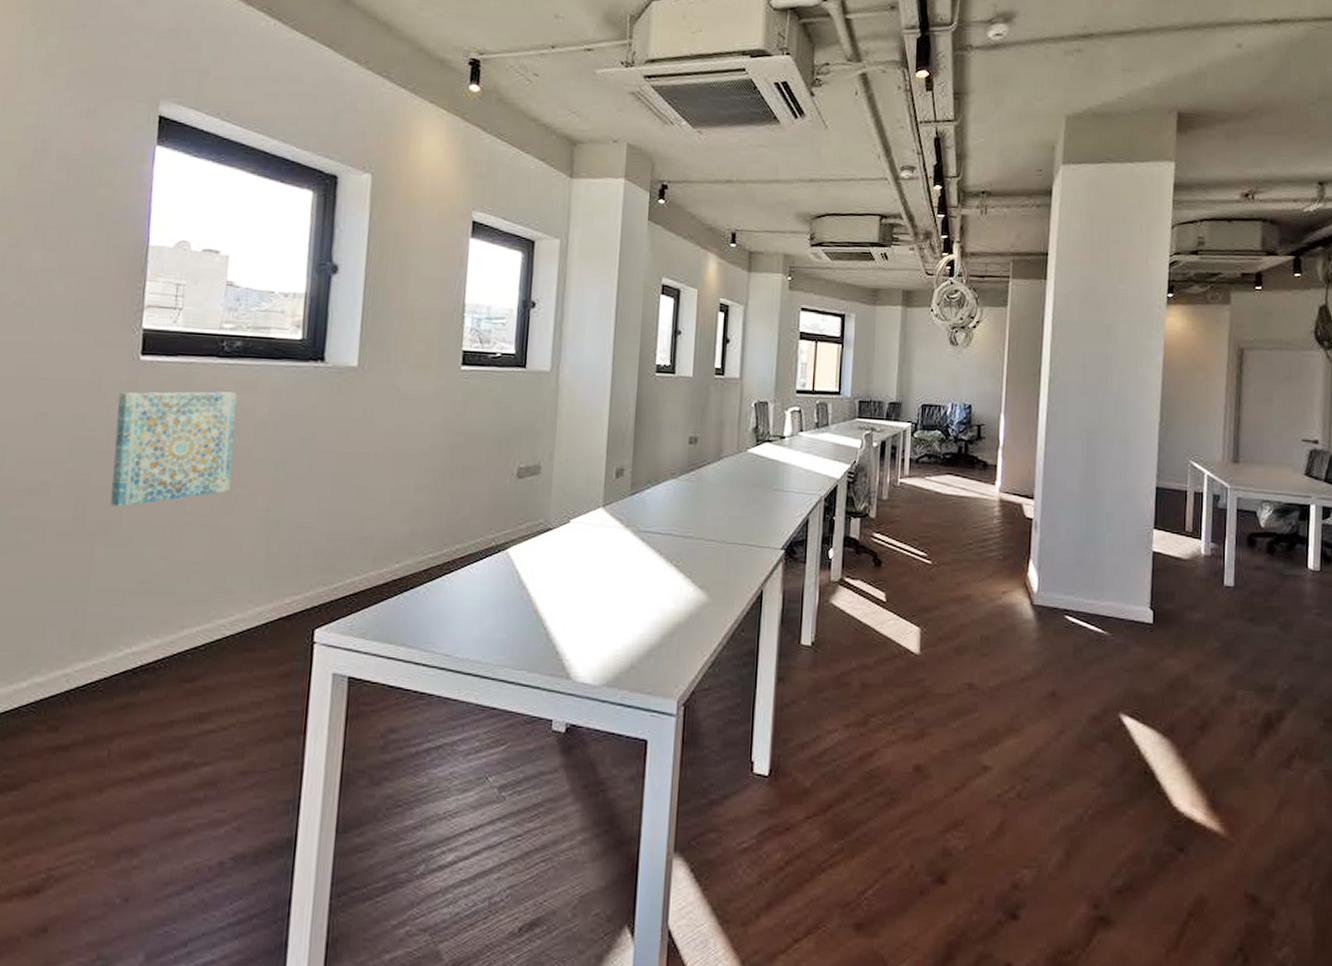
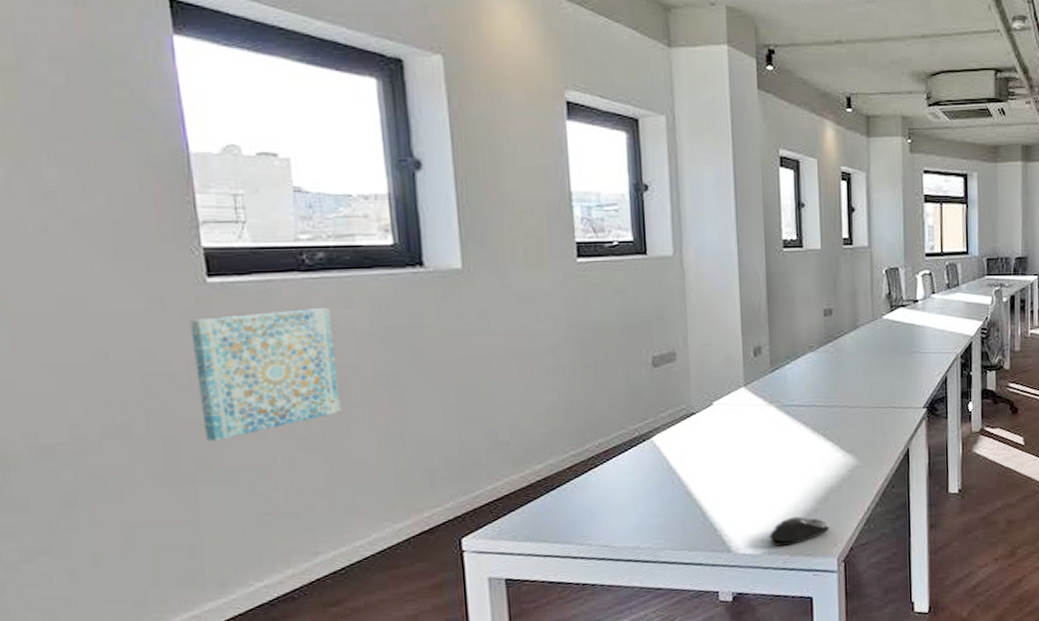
computer mouse: none [609,649,673,680] -> present [768,516,830,546]

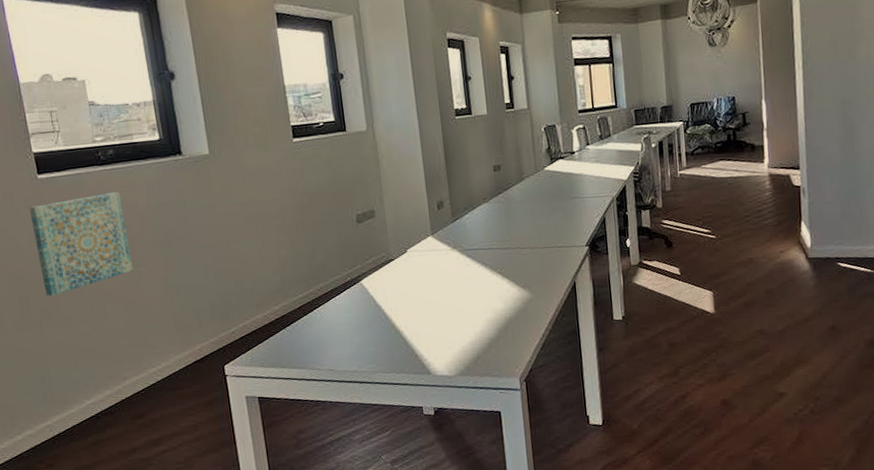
computer mouse: present [768,516,830,546] -> none [460,343,511,369]

